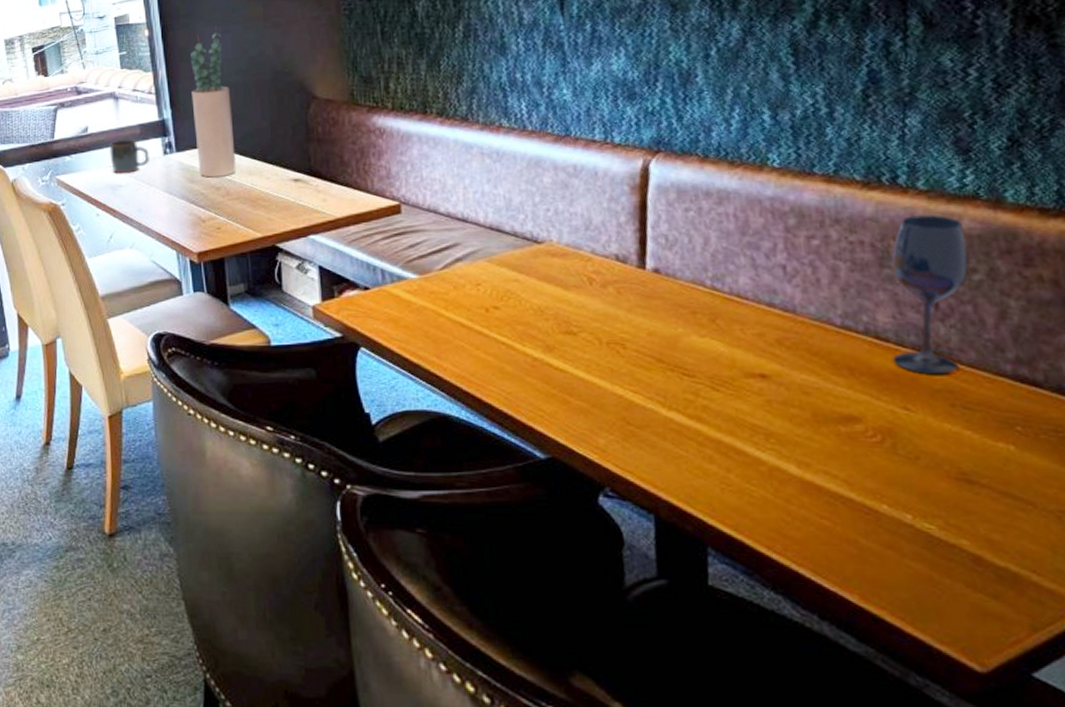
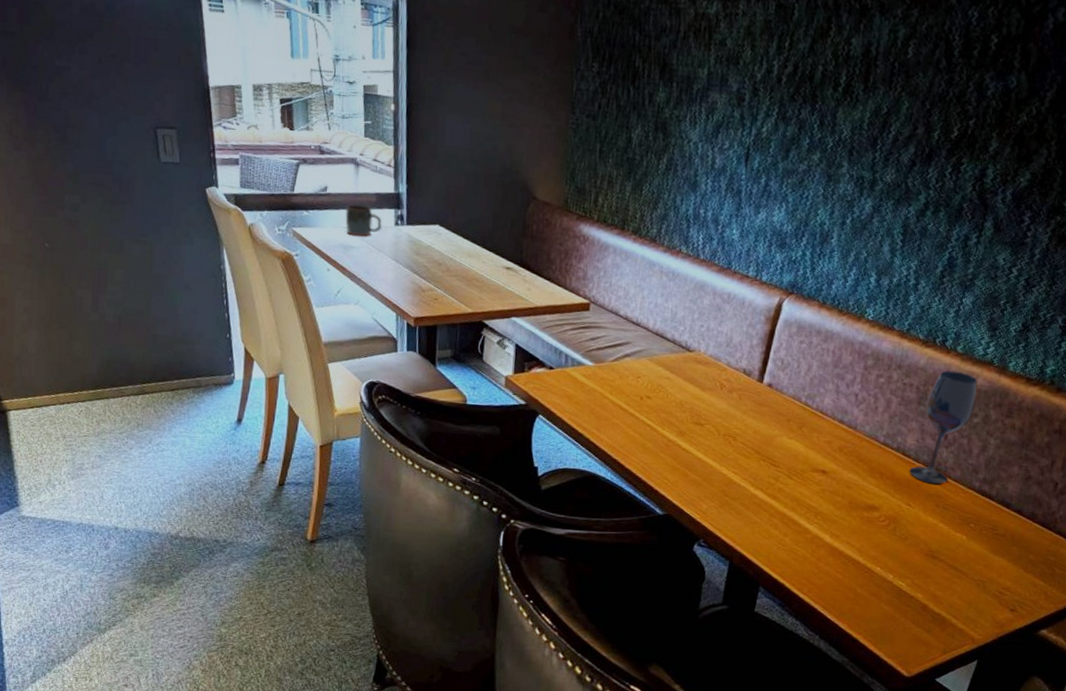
vase: present [190,25,236,178] -> none [425,113,463,255]

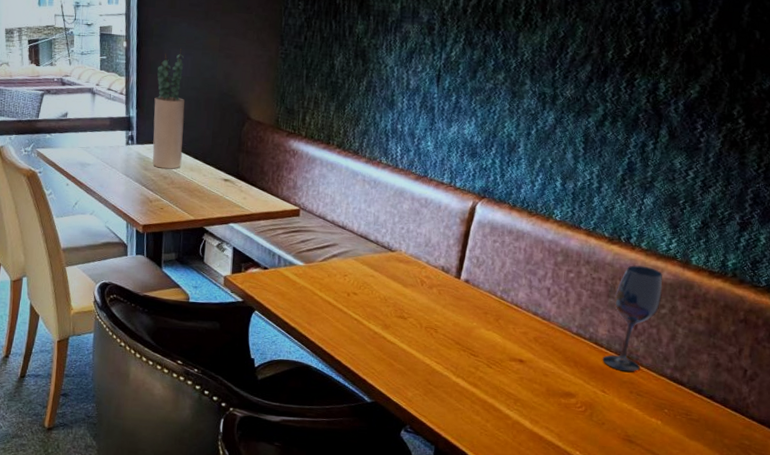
mug: present [345,204,383,237] -> none [83,127,115,155]
vase: none [425,113,463,255] -> present [152,48,186,169]

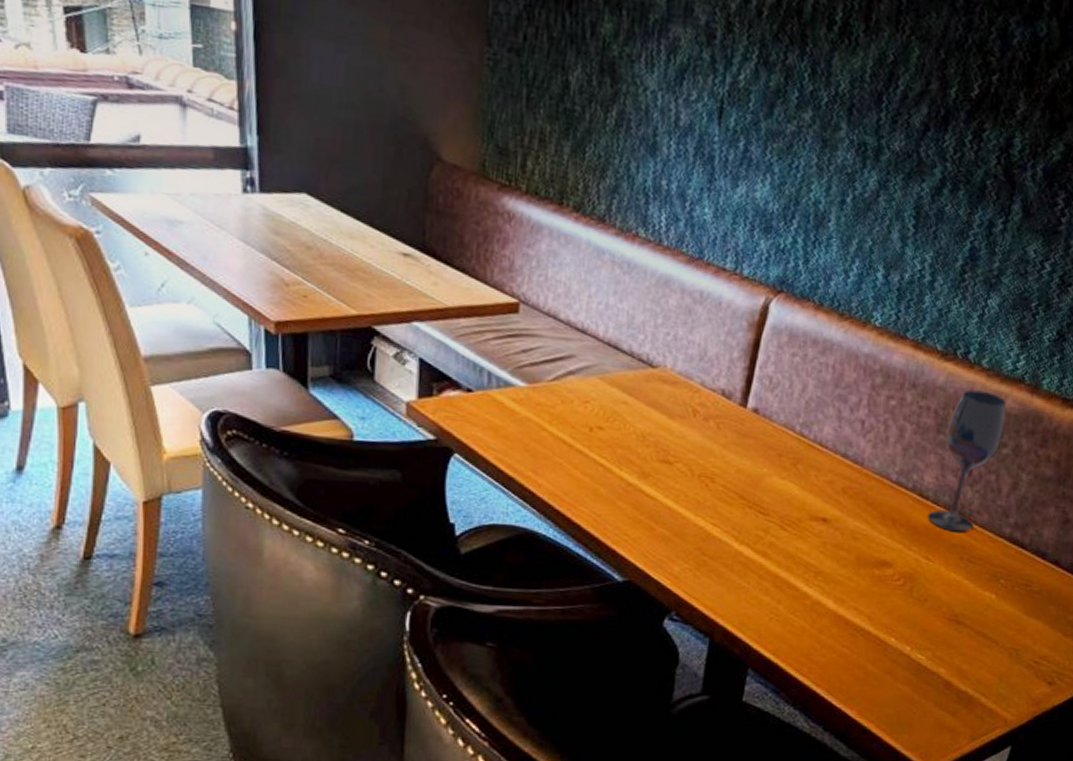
vase: present [152,48,186,169] -> none [286,39,338,235]

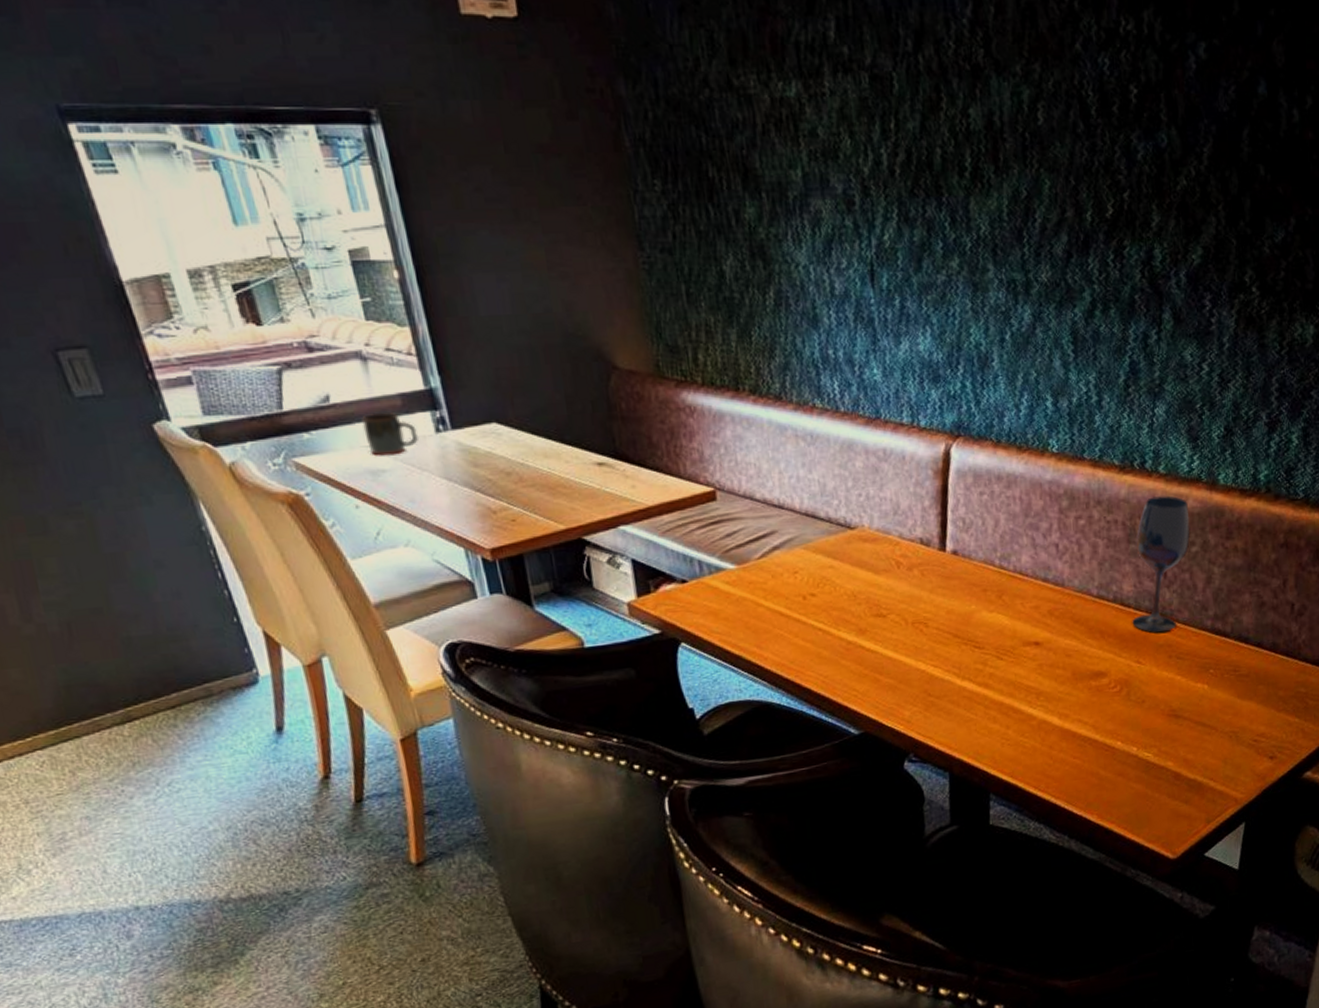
mug: none [169,161,225,208] -> present [362,412,420,456]

